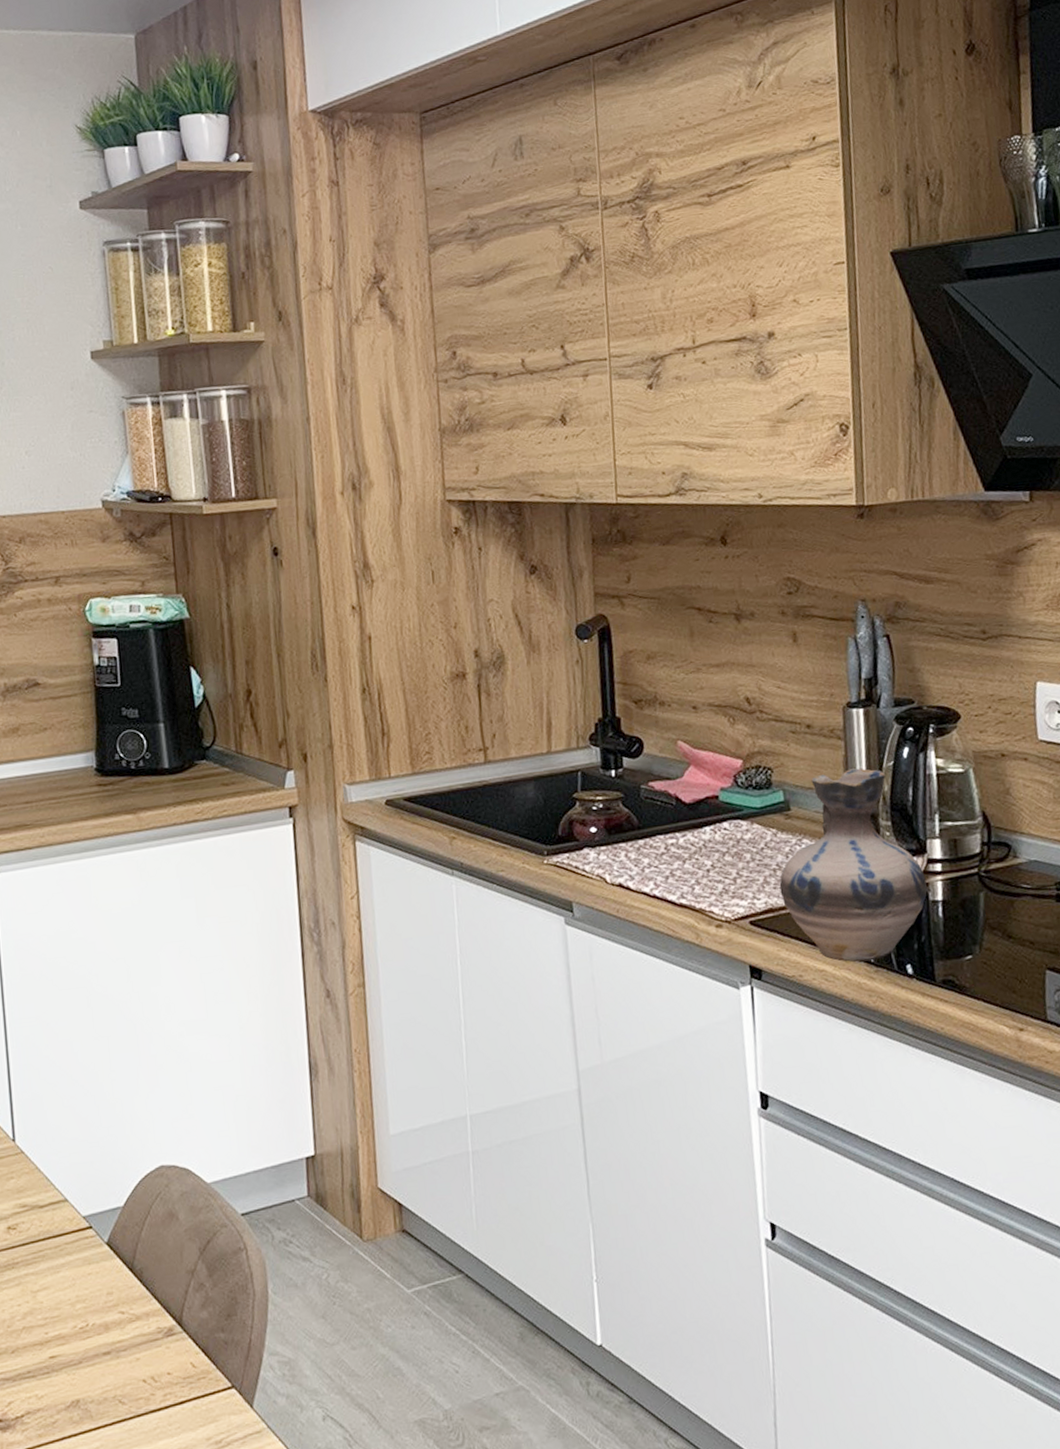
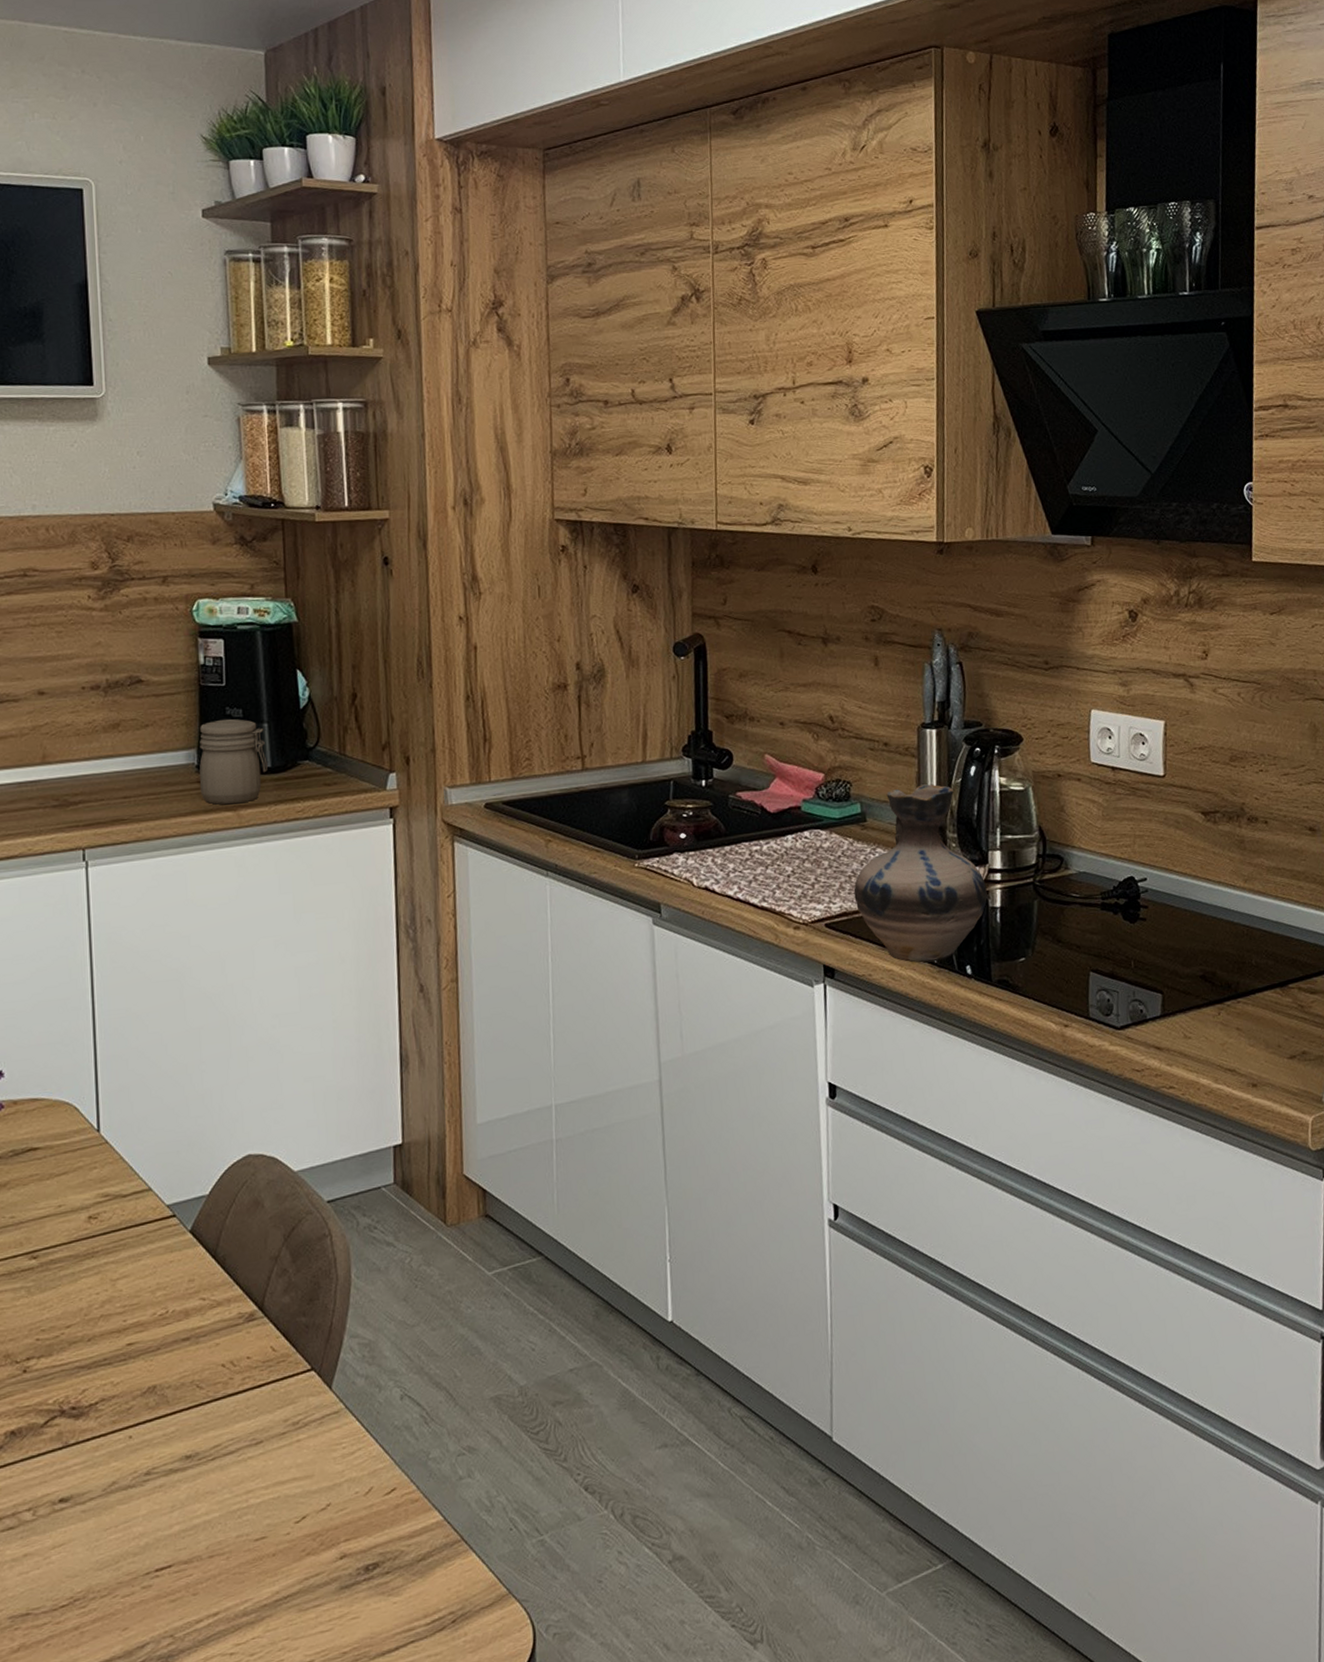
jar: none [97,719,165,808] -> present [199,719,268,805]

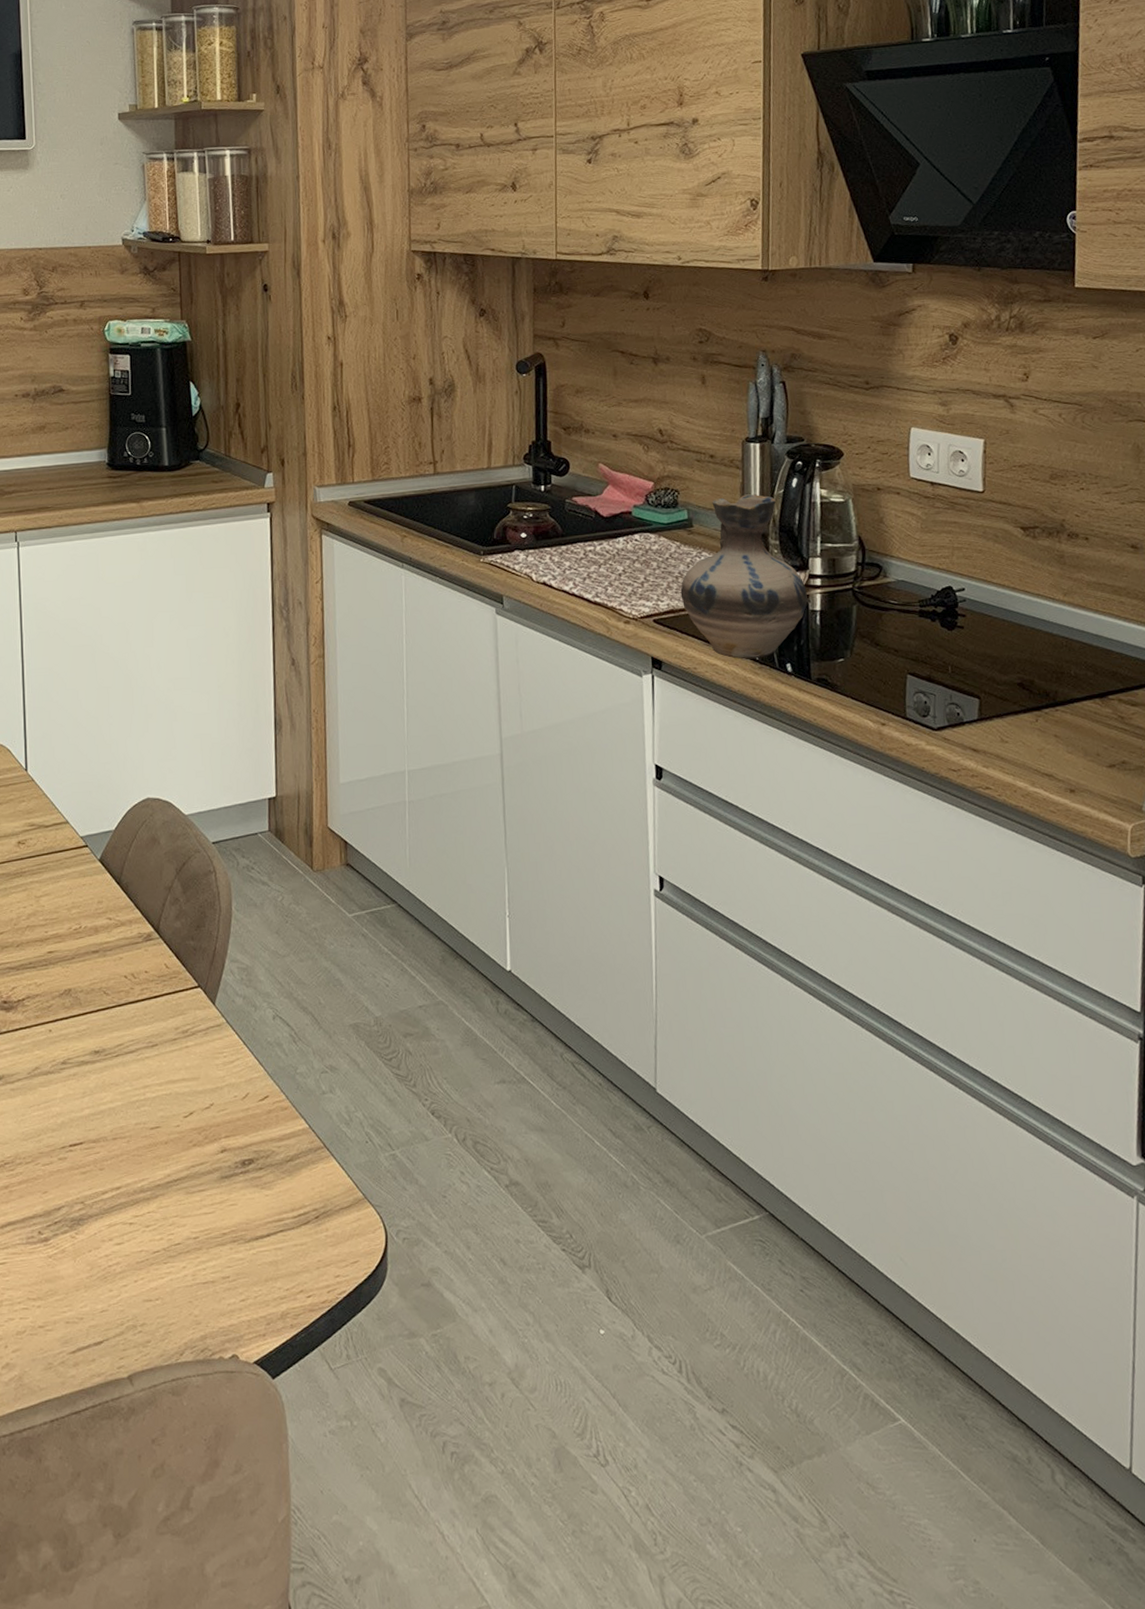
jar: present [199,719,268,805] -> none [109,423,165,497]

